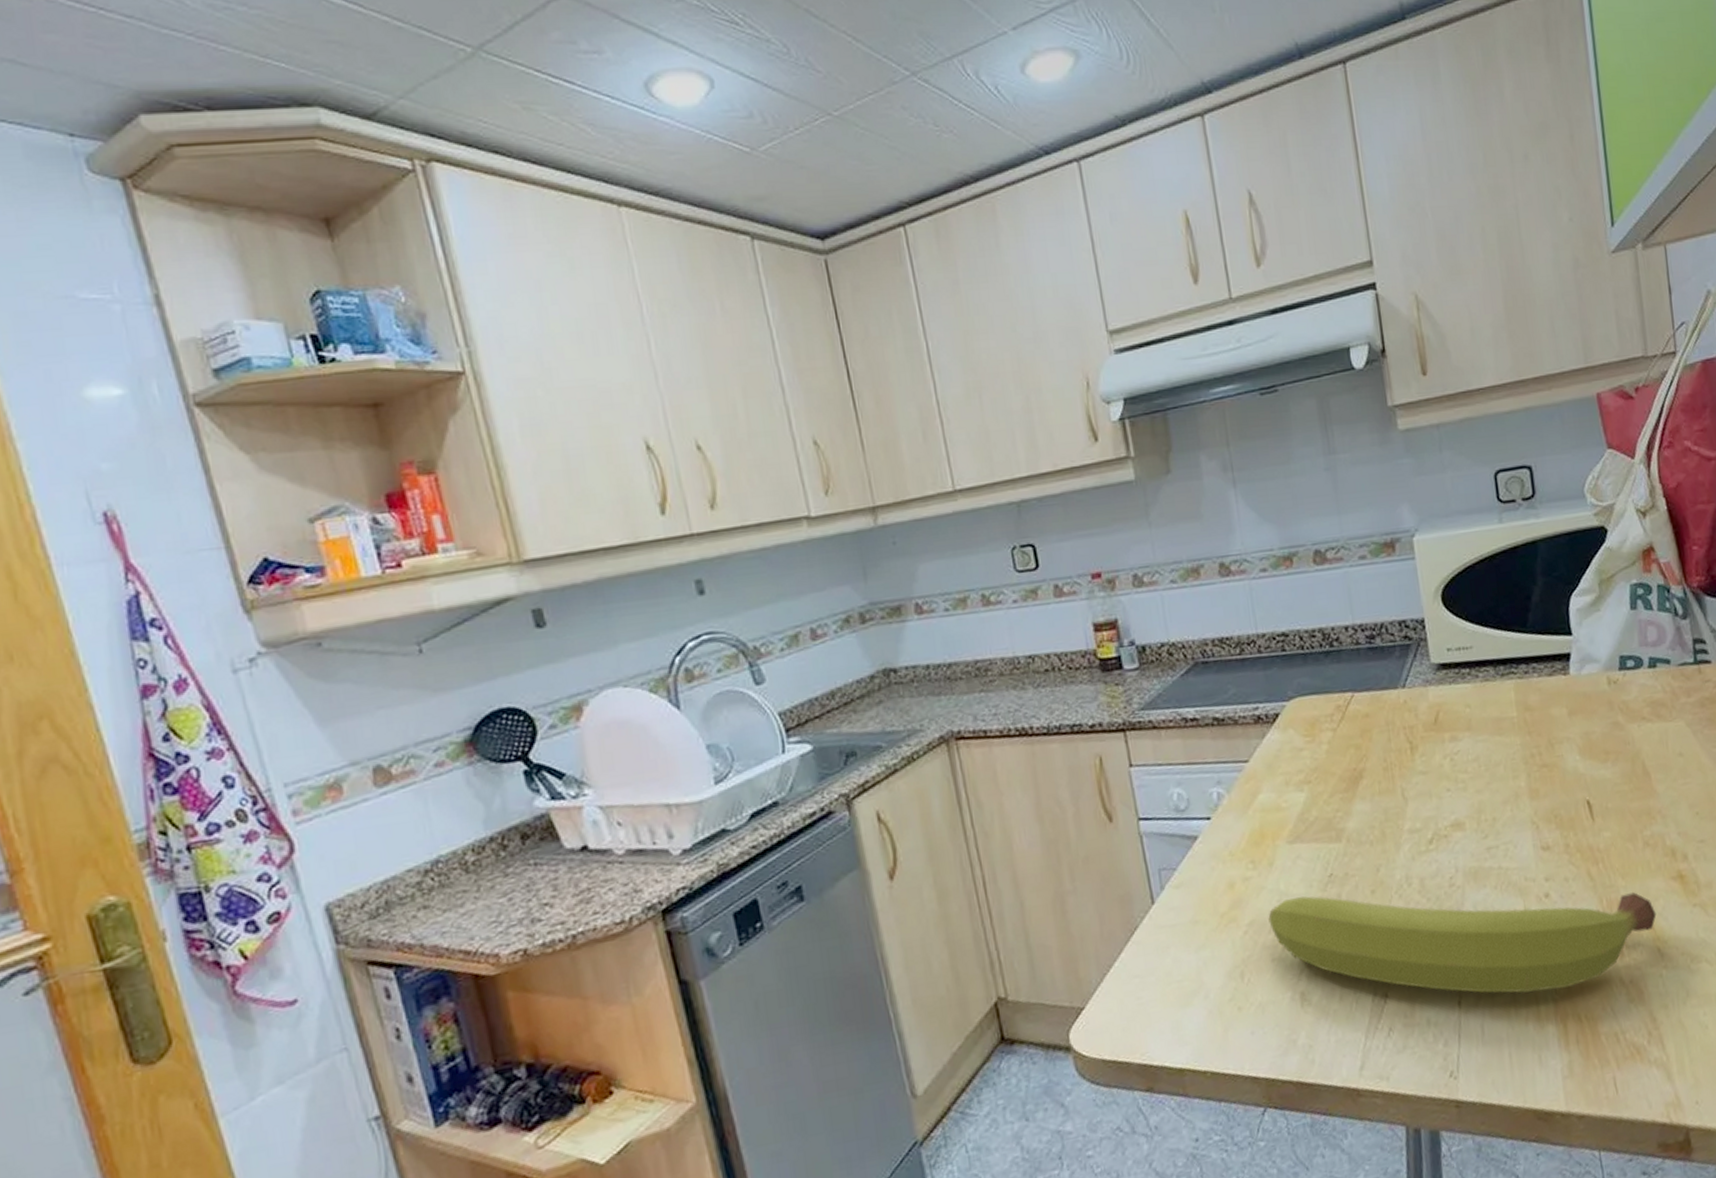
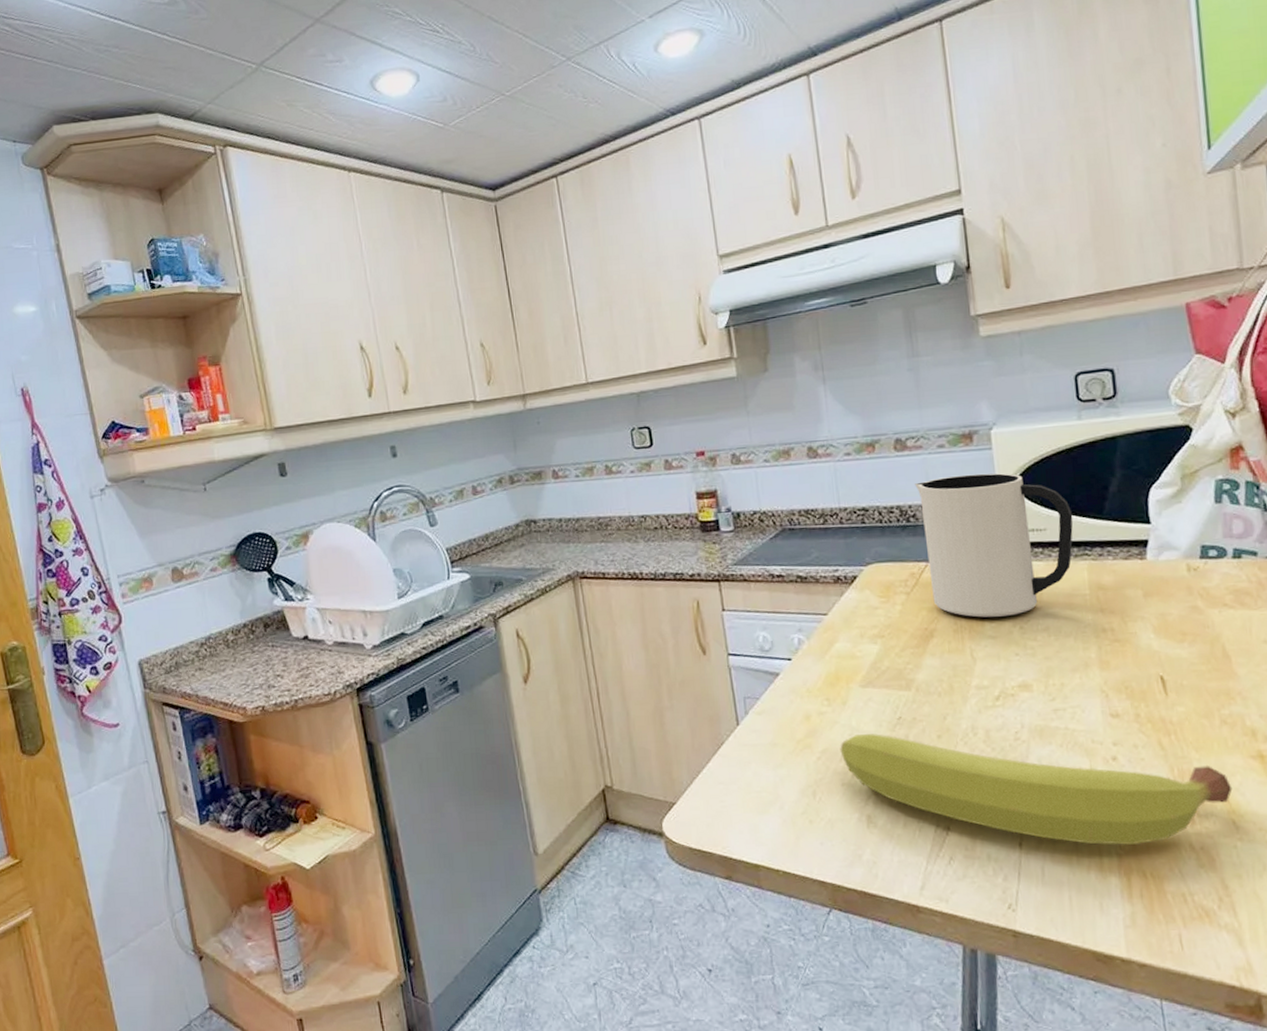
mug: none [1337,586,1499,752] -> present [915,473,1073,618]

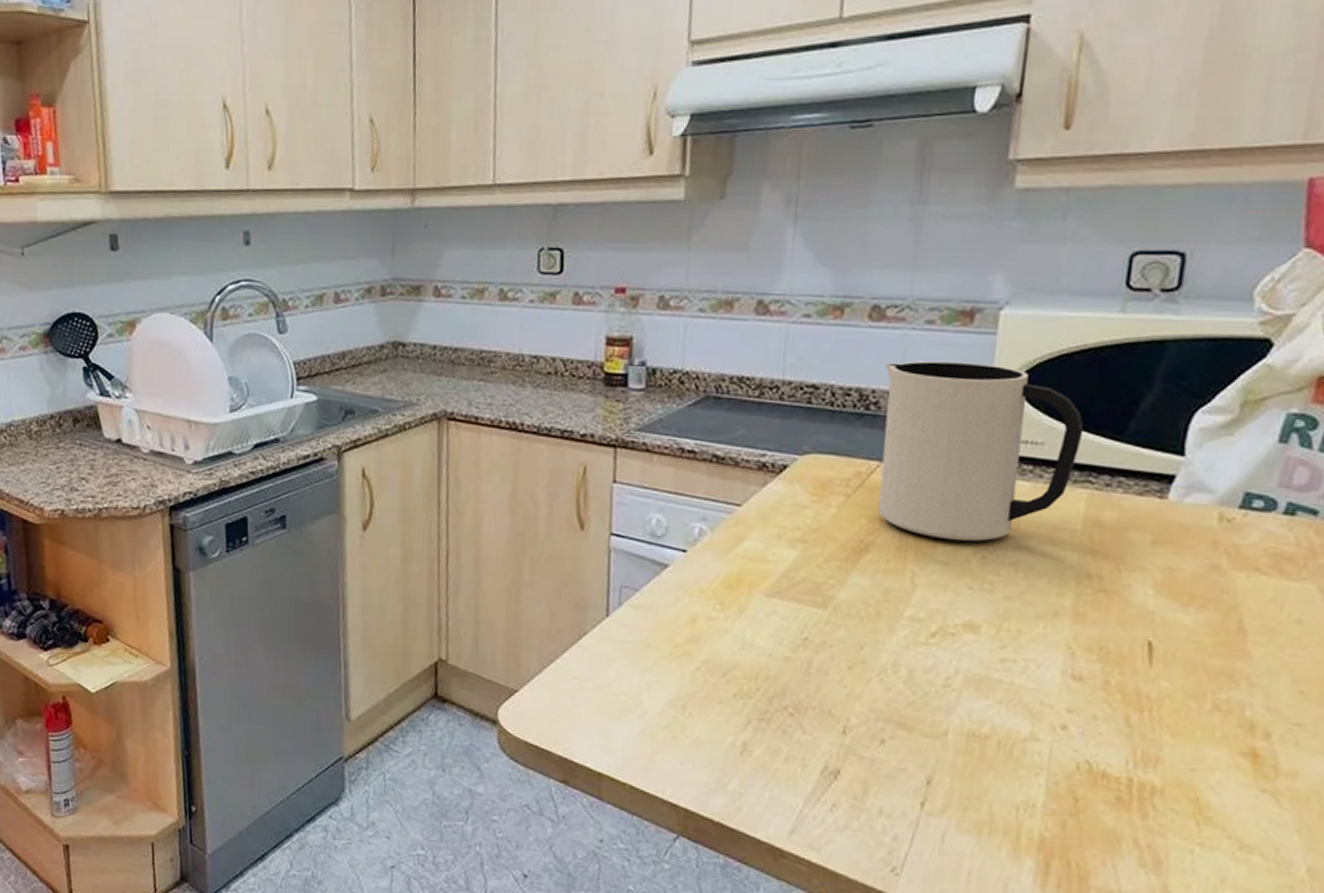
fruit: present [840,734,1233,845] -> none [725,649,1207,830]

